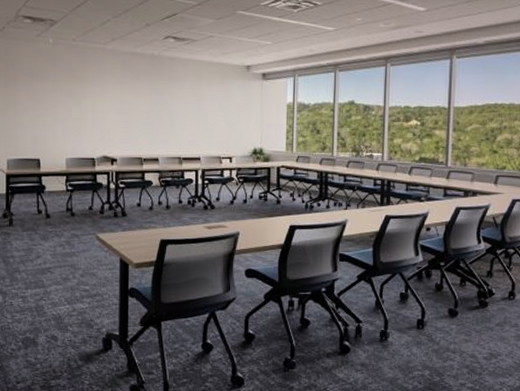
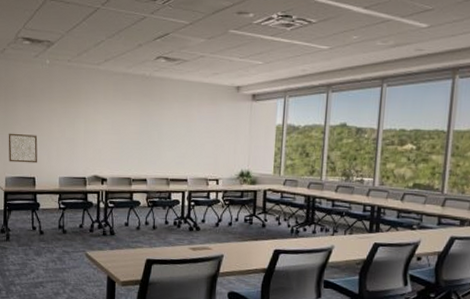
wall art: none [9,113,42,145] -> present [8,133,38,164]

